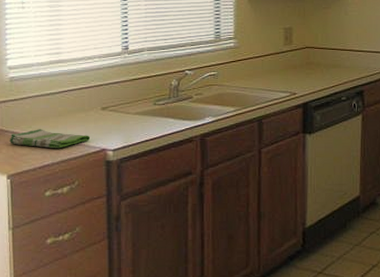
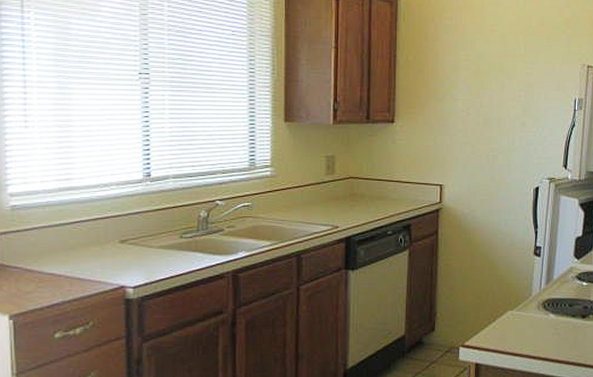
dish towel: present [8,129,91,149] -> none [10,264,107,286]

